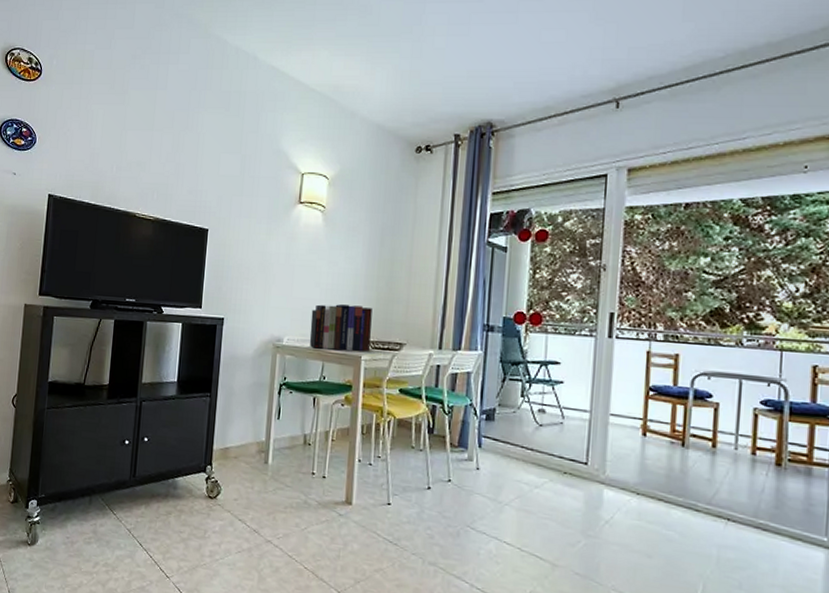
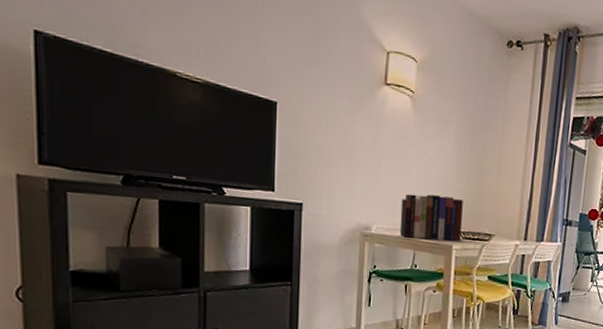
box: none [71,360,127,401] -> present [104,245,183,292]

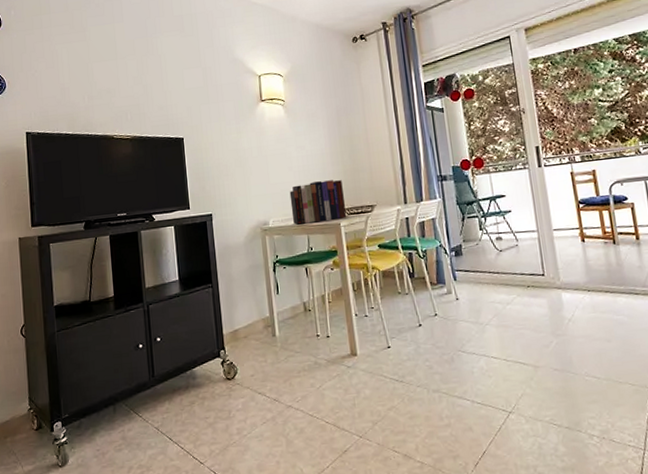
box: present [104,245,183,292] -> none [75,273,131,317]

